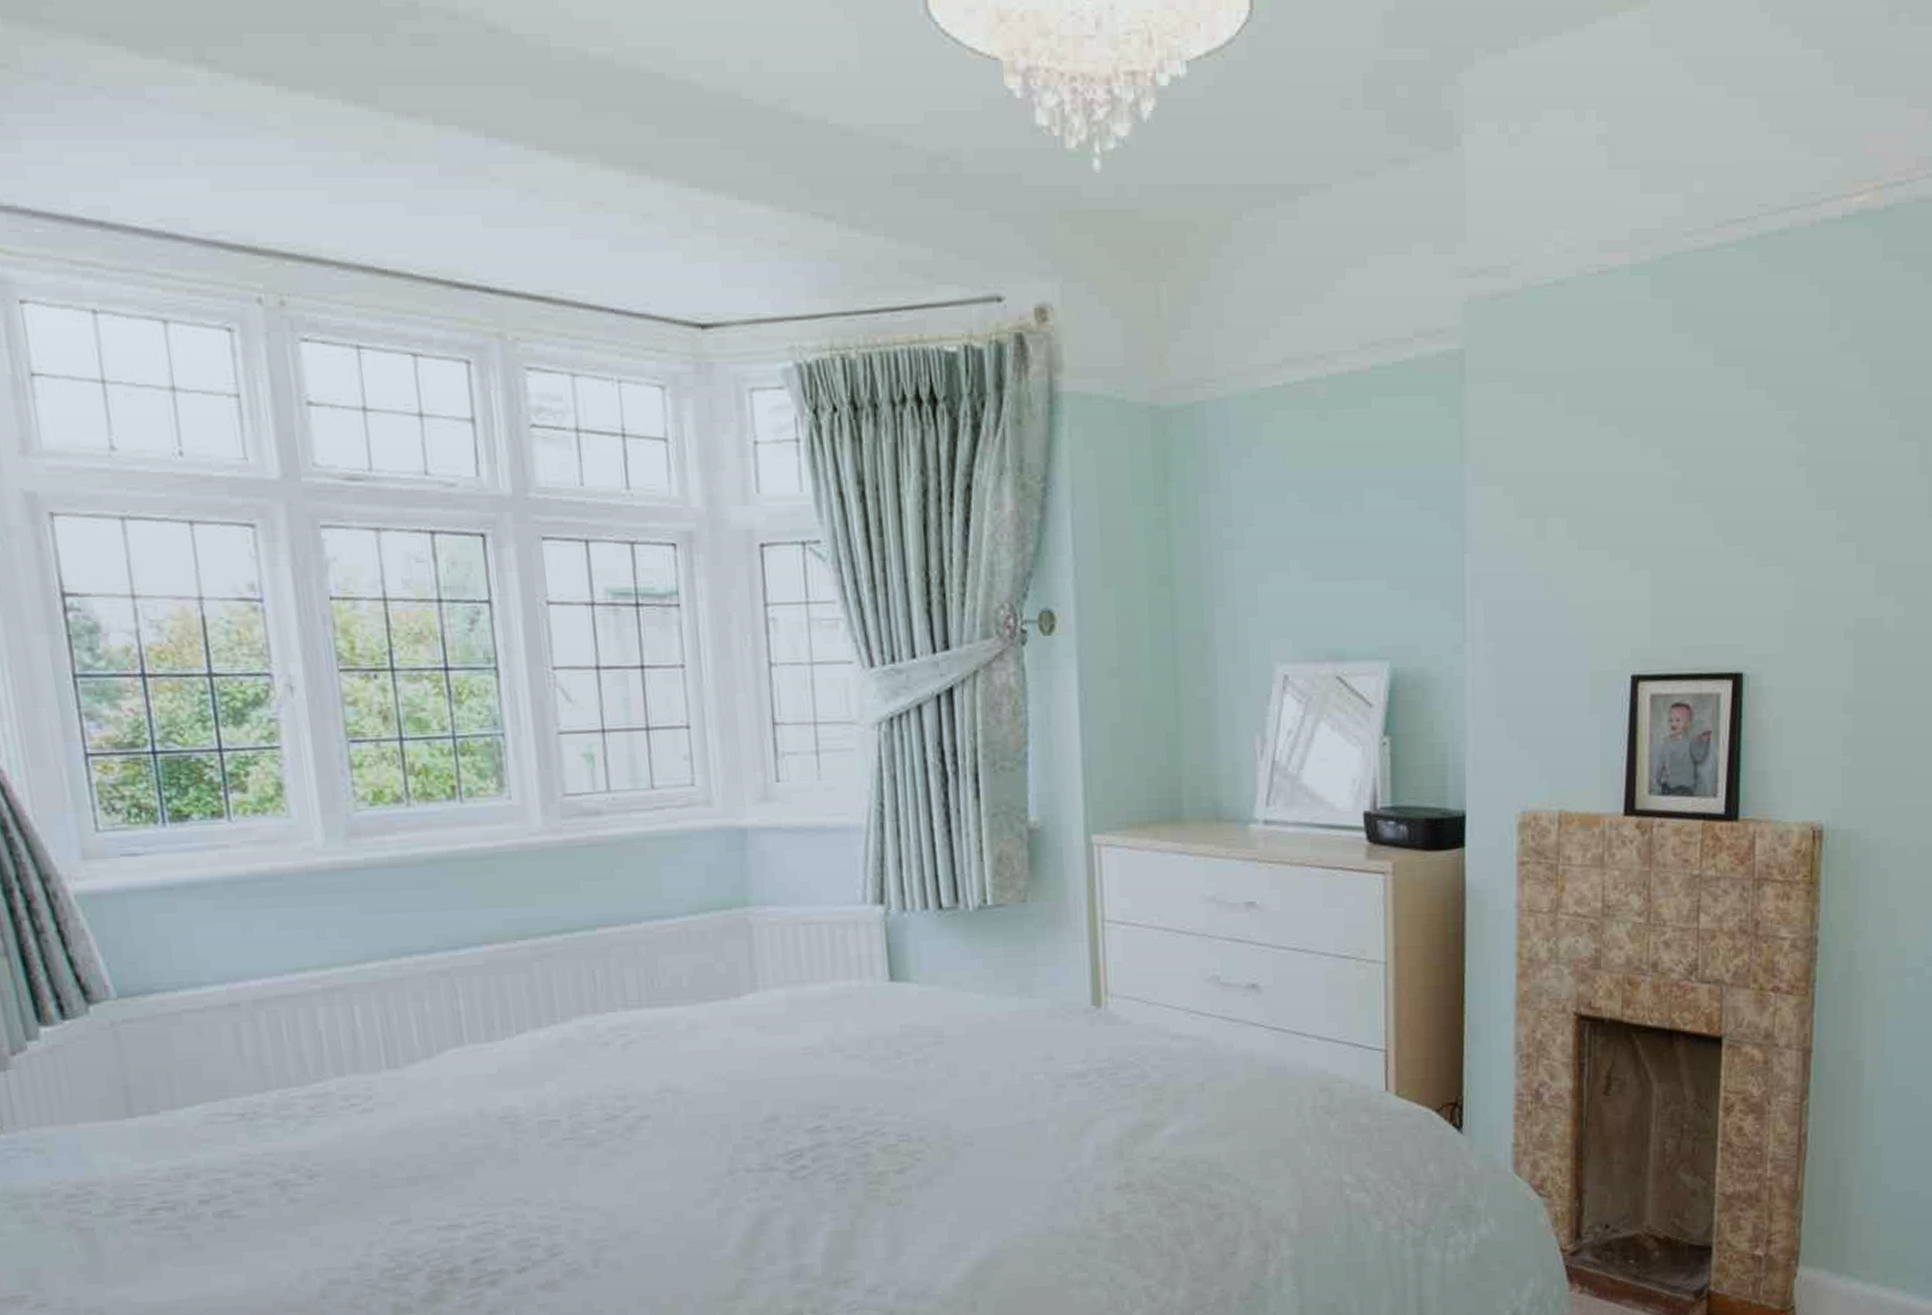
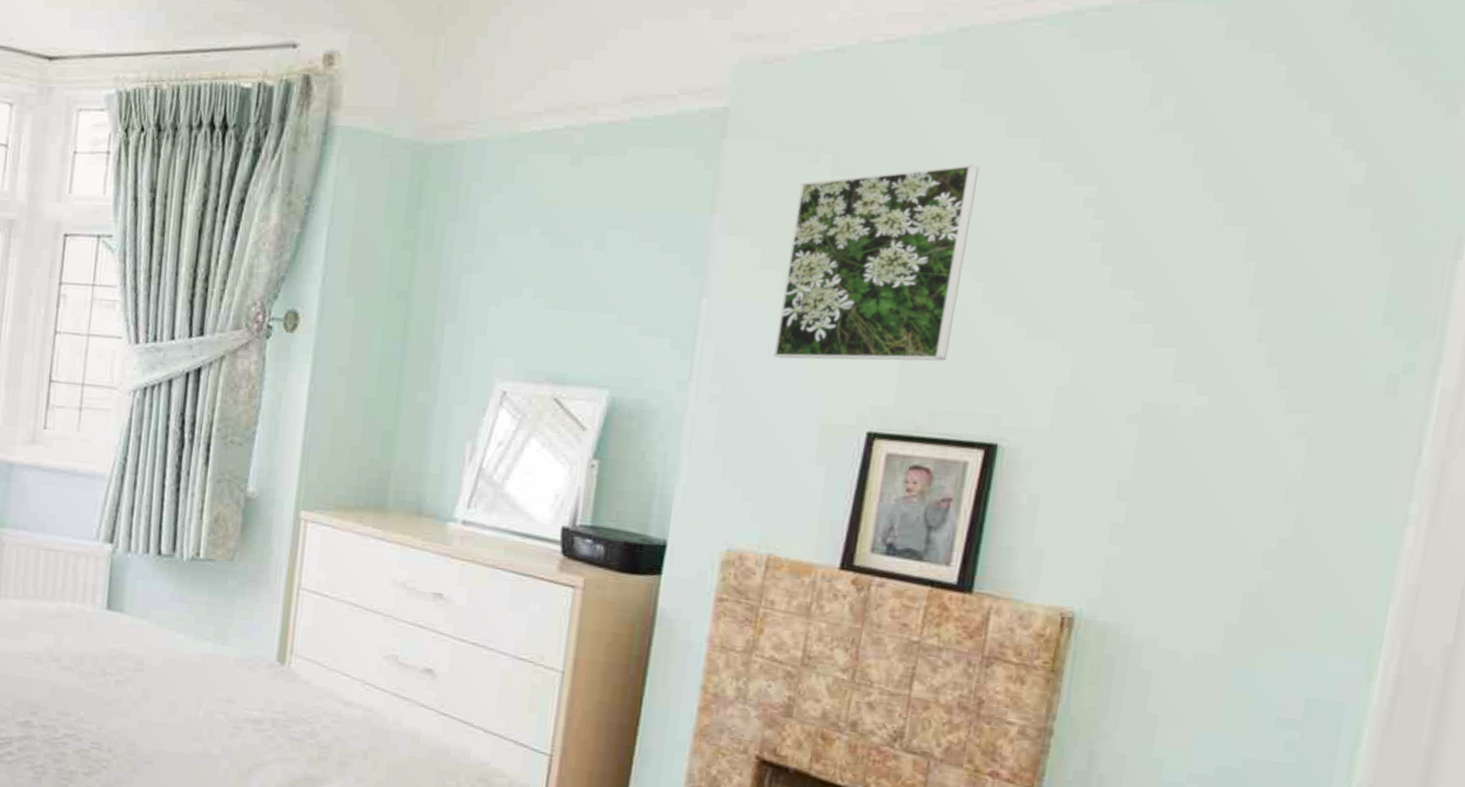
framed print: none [1538,396,1697,610] -> present [774,164,980,361]

